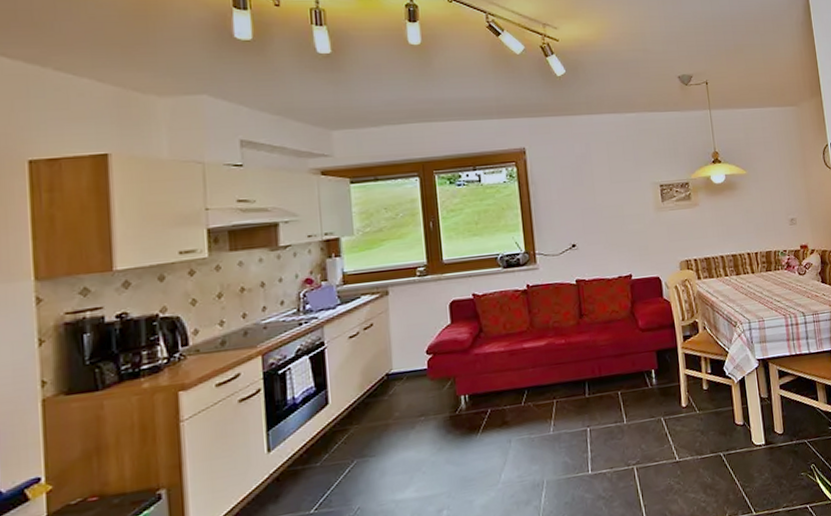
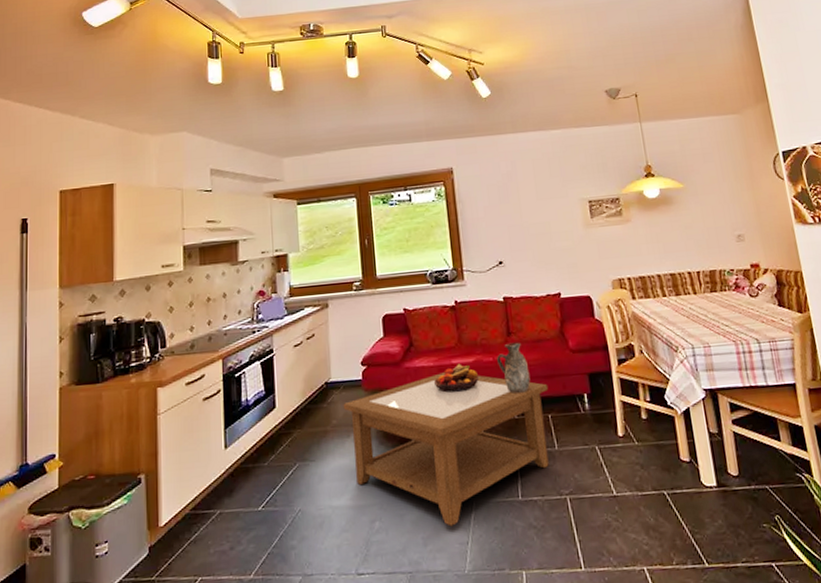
coffee table: none [406,357,619,507] -> present [343,372,549,527]
fruit bowl: none [504,347,550,377] -> present [433,363,478,393]
decorative vase: none [569,323,602,374] -> present [497,342,531,393]

